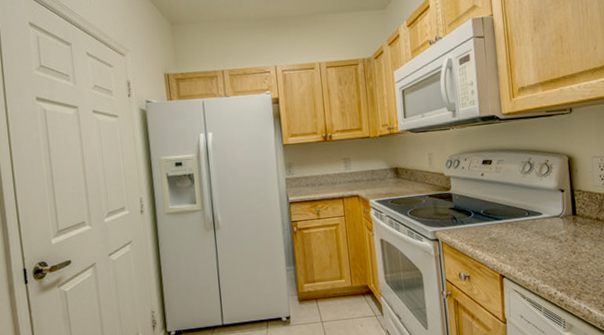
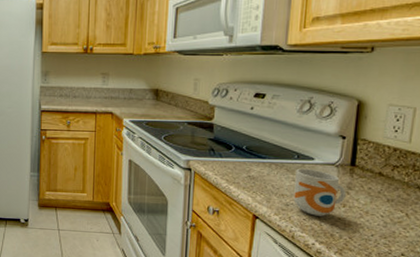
mug: none [529,223,574,267] -> present [293,168,346,216]

